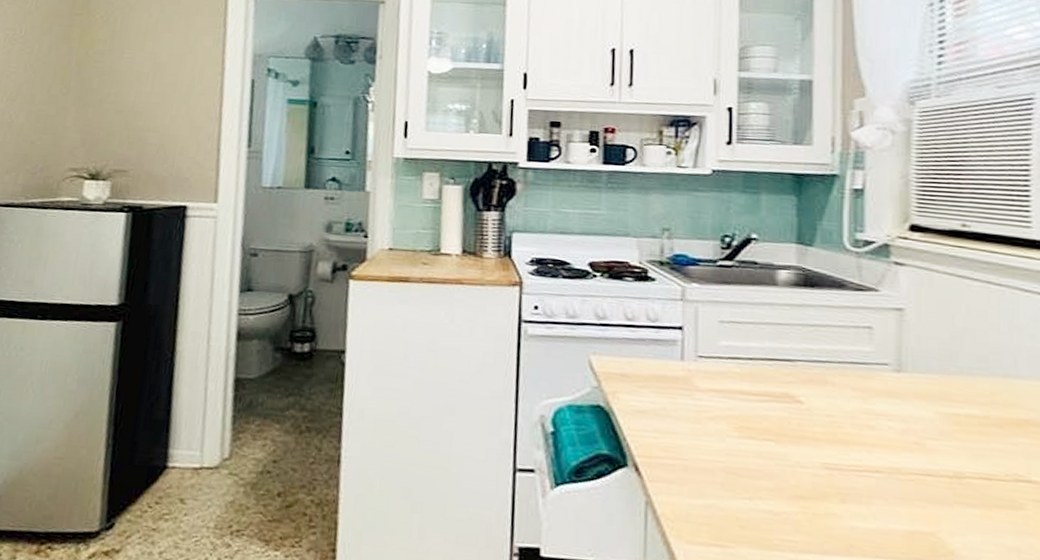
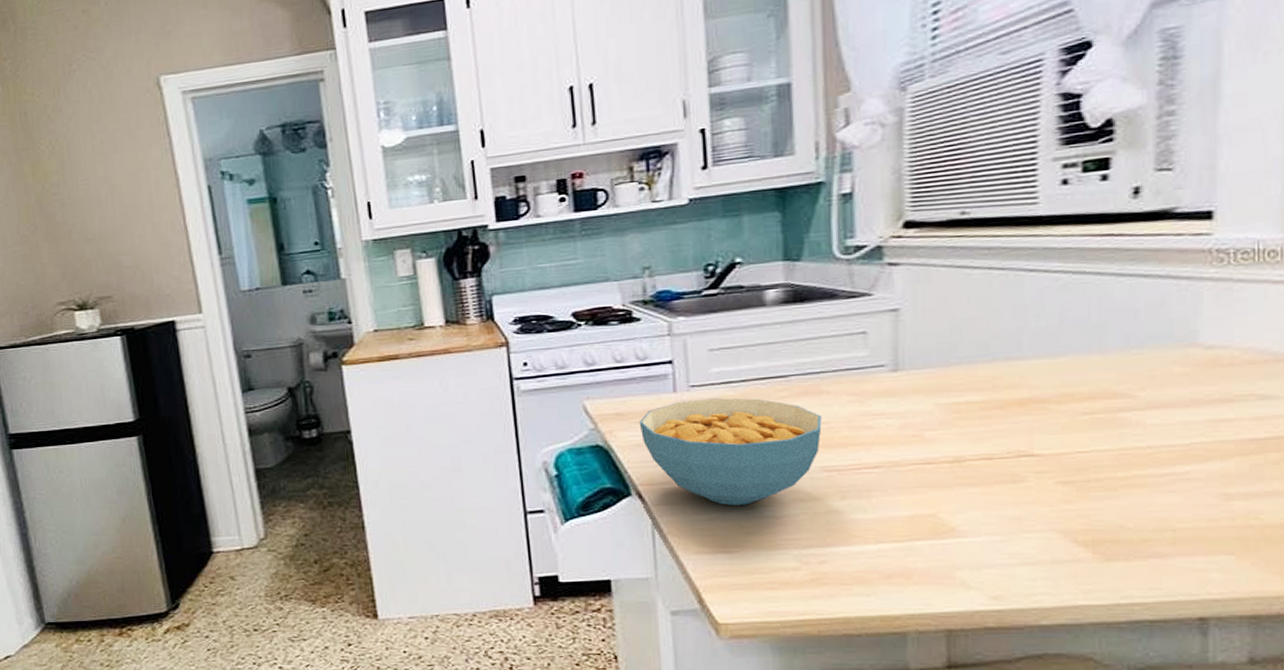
cereal bowl: none [643,370,825,495] -> present [639,398,822,505]

